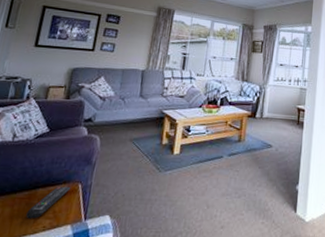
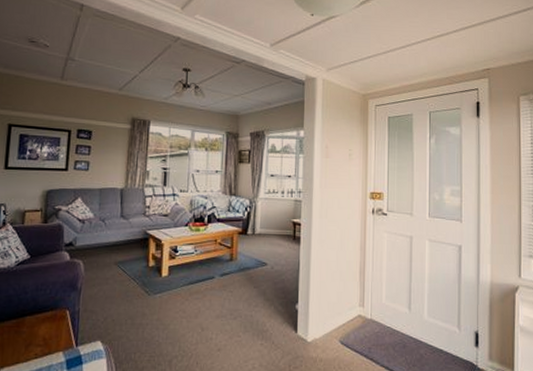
remote control: present [26,186,71,219] -> none [16,313,59,347]

